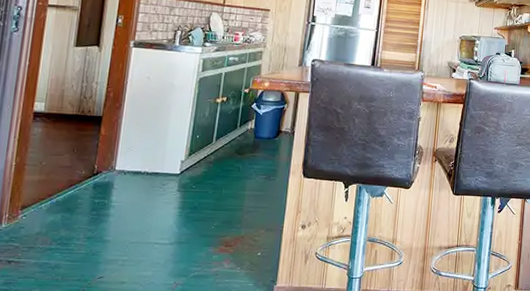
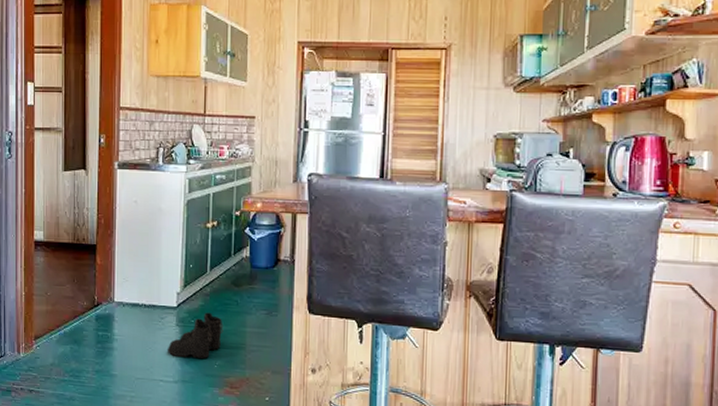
boots: none [165,178,224,221] -> present [167,312,223,358]

